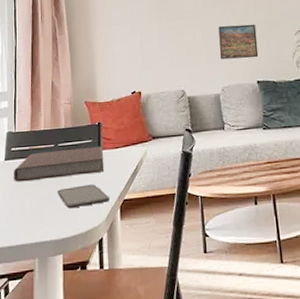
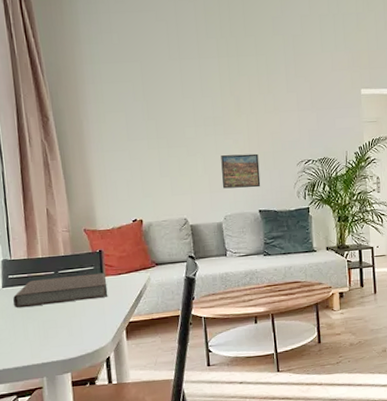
smartphone: present [56,184,109,209] -> none [60,308,115,332]

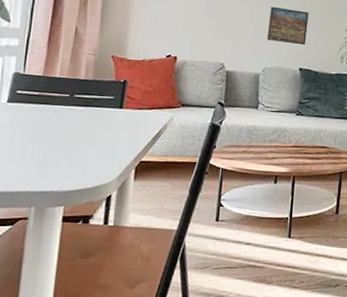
notebook: present [13,272,108,308] -> none [16,99,126,131]

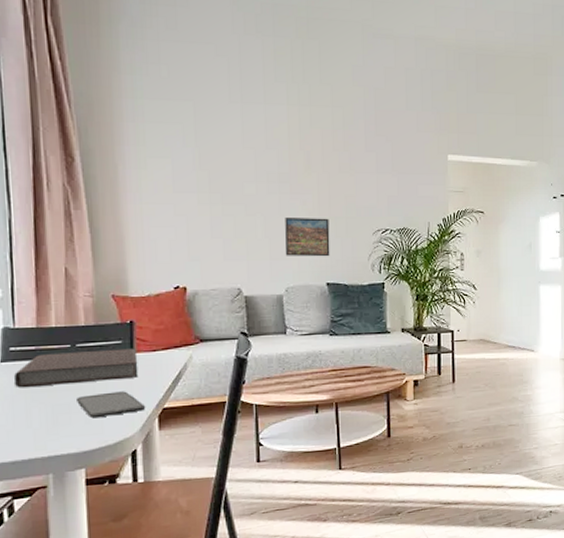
notebook: none [16,99,126,131] -> present [14,348,139,388]
smartphone: none [65,140,125,163] -> present [75,391,145,419]

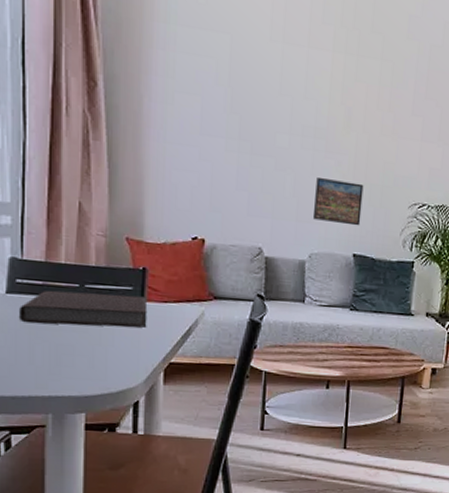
smartphone: present [75,391,145,419] -> none [80,338,151,364]

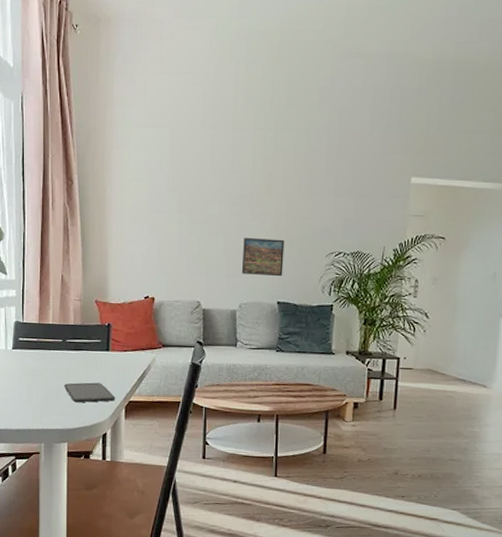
notebook: present [20,290,148,328] -> none [21,345,112,373]
smartphone: none [80,338,151,364] -> present [63,382,115,403]

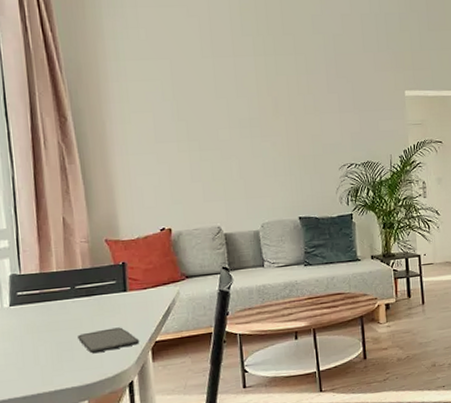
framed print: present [241,237,285,277] -> none [257,157,301,194]

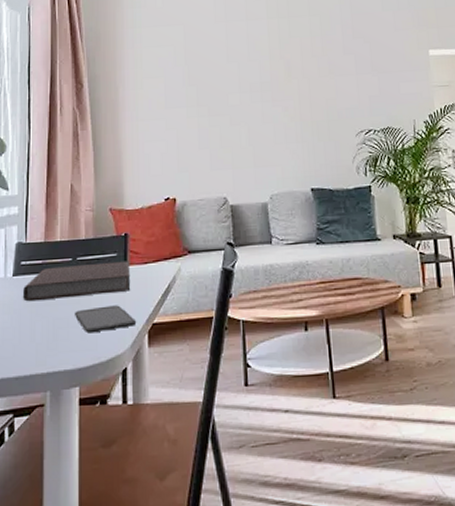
notebook: none [22,287,132,329] -> present [23,261,131,302]

